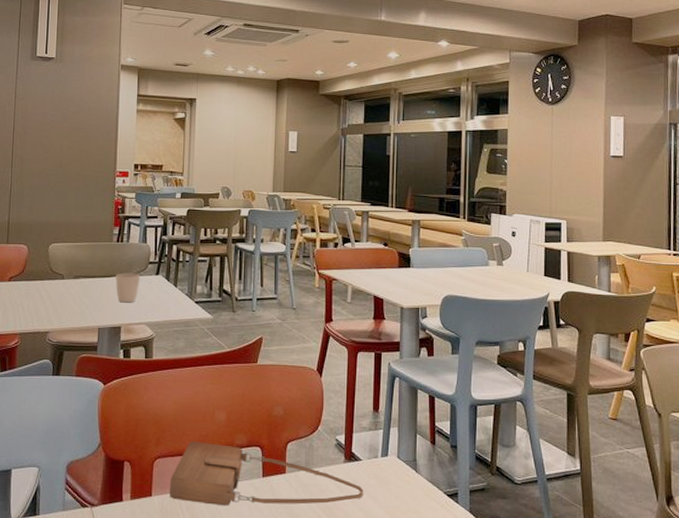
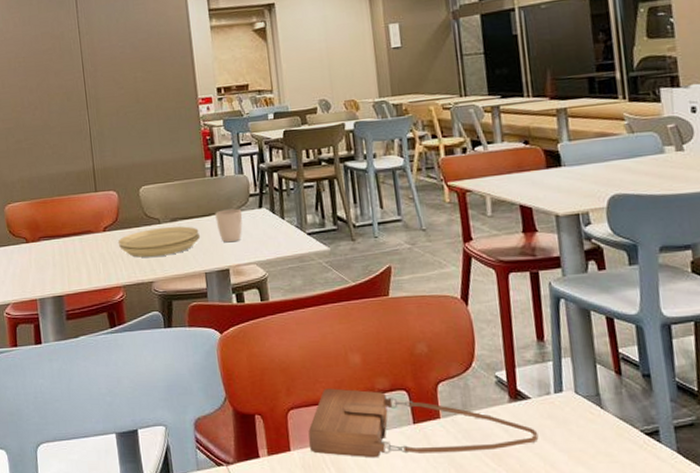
plate: none [20,283,100,309] -> present [118,226,201,258]

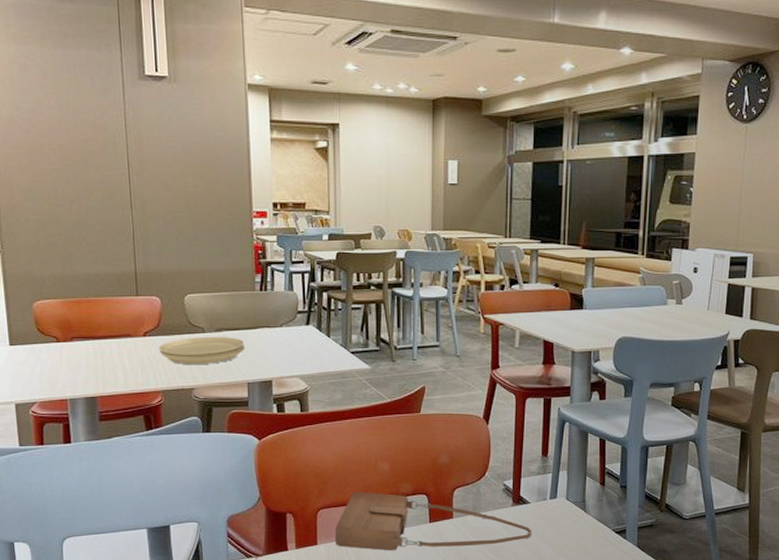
cup: present [215,208,243,243] -> none [262,324,289,356]

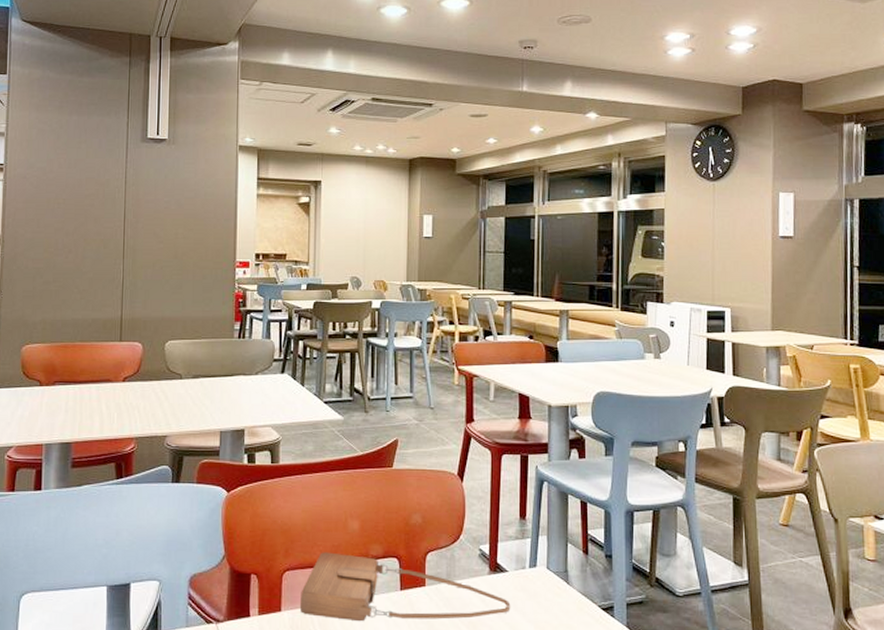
plate: present [158,337,246,364] -> none [136,384,221,411]

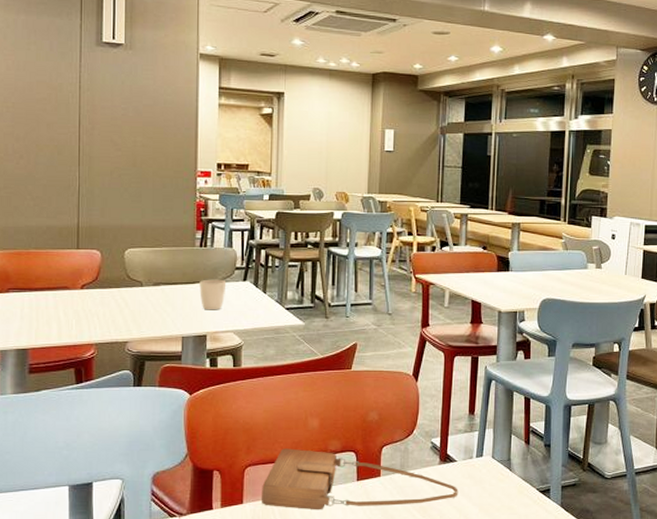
cup: none [237,371,264,404] -> present [199,279,227,310]

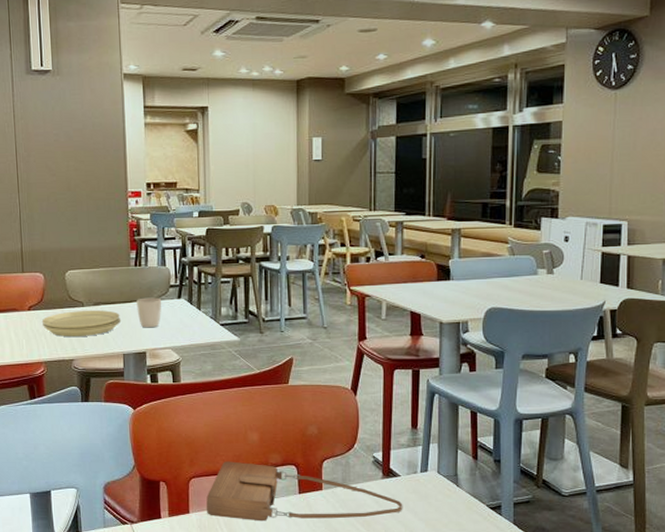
plate: none [95,291,182,318] -> present [41,310,122,337]

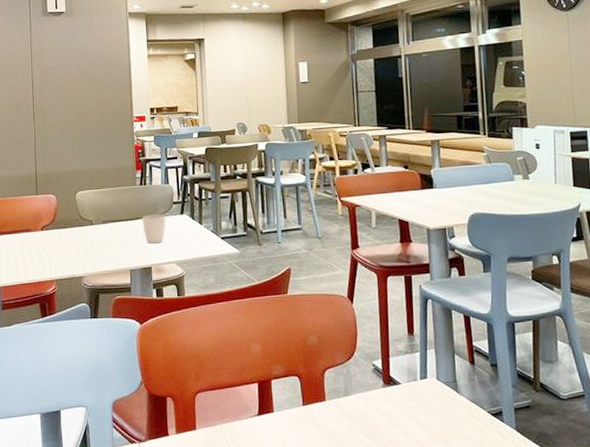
plate: present [41,310,122,337] -> none [53,228,128,255]
shoulder bag: present [206,461,403,522] -> none [212,374,406,436]

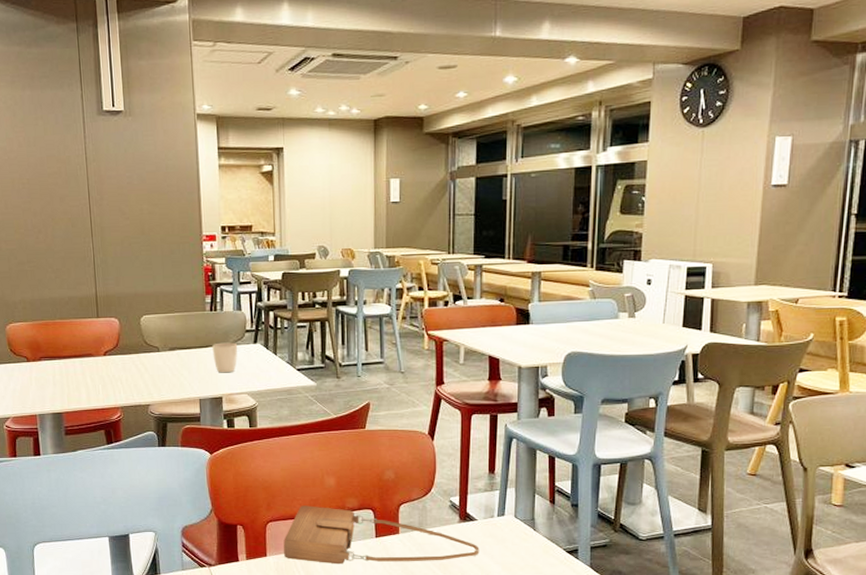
shoulder bag: none [212,374,406,436] -> present [283,505,480,565]

